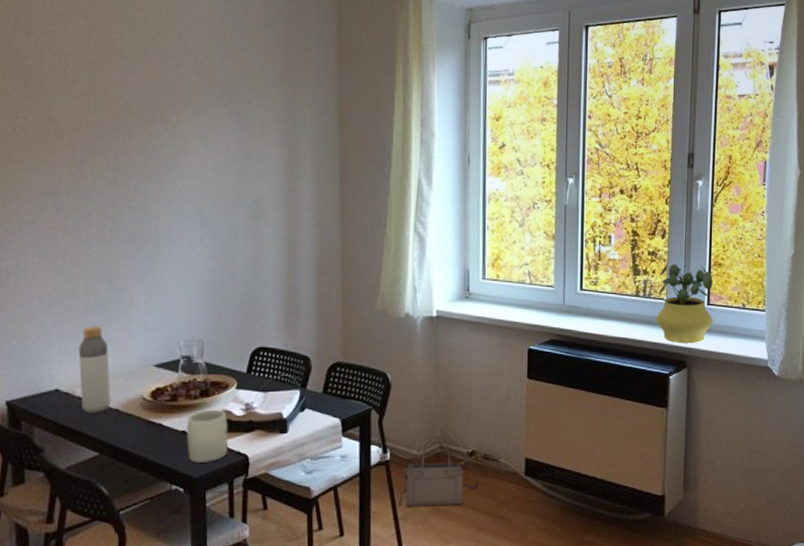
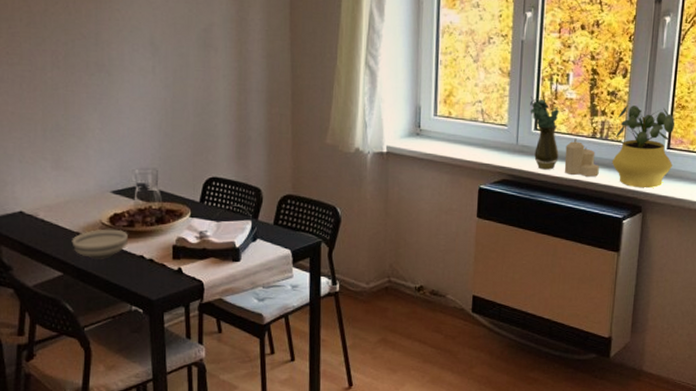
bottle: present [78,326,111,414] -> none [39,152,72,236]
bowl: none [110,404,170,438] -> present [72,229,128,260]
mug: present [186,409,229,462] -> none [143,236,184,286]
handbag: present [398,435,479,508] -> none [347,270,426,338]
vase: none [575,258,605,329] -> present [530,97,559,170]
candle: none [610,297,644,335] -> present [564,138,599,178]

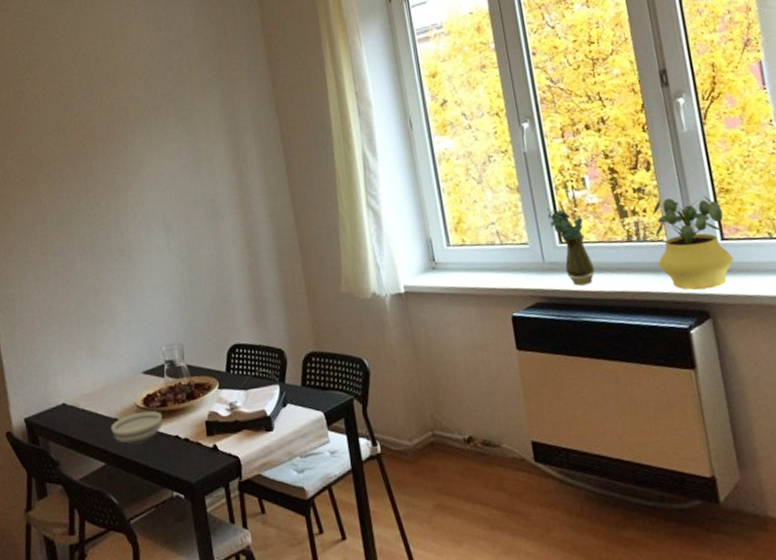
candle: present [564,138,599,178] -> none [599,245,647,288]

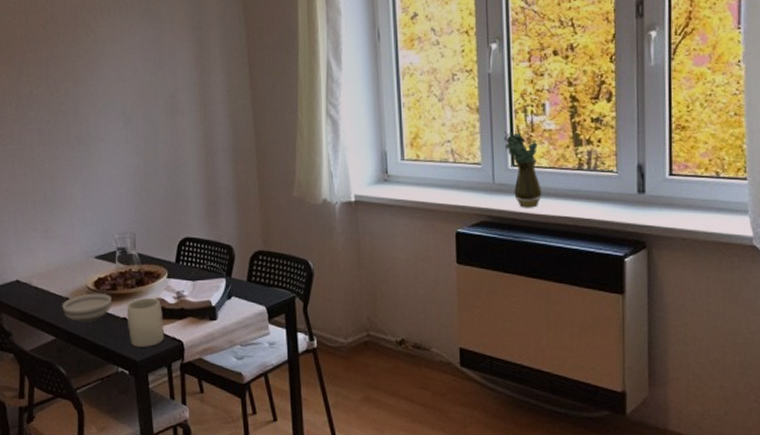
mug: none [178,411,220,467] -> present [126,297,165,347]
potted plant: present [652,194,734,291] -> none [604,130,678,222]

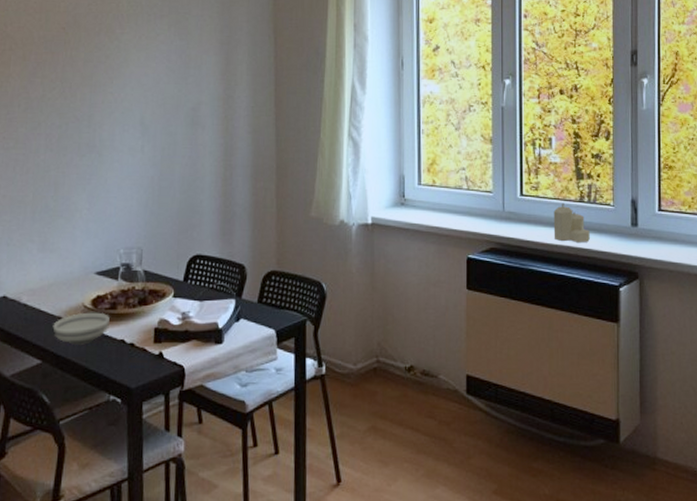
mug: present [126,297,165,347] -> none [124,318,166,372]
vase: present [504,131,542,208] -> none [514,162,547,237]
candle: none [549,171,590,214] -> present [553,202,590,243]

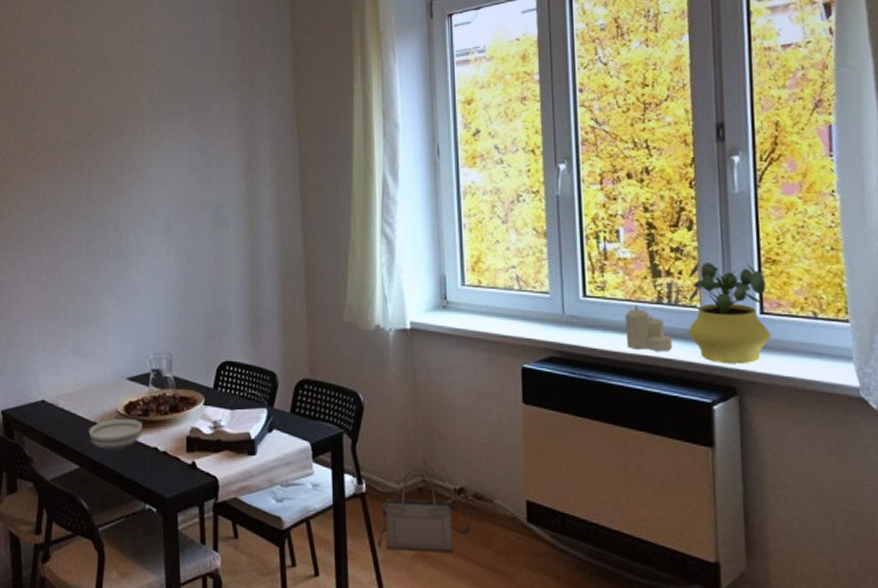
handbag: none [334,349,418,425] -> present [378,467,471,553]
potted plant: none [602,168,666,253] -> present [687,263,771,365]

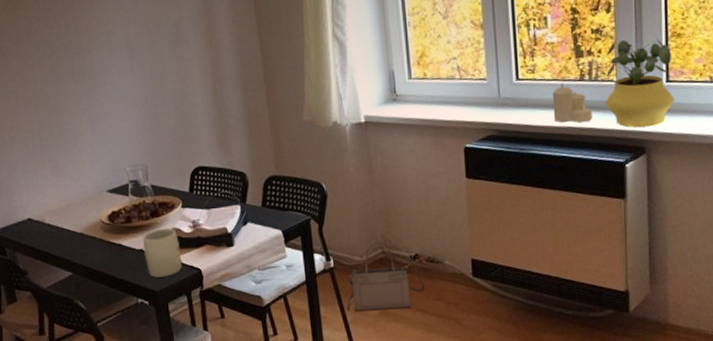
bowl: present [88,418,142,452] -> none [77,226,128,258]
mug: none [157,426,198,482] -> present [142,227,183,278]

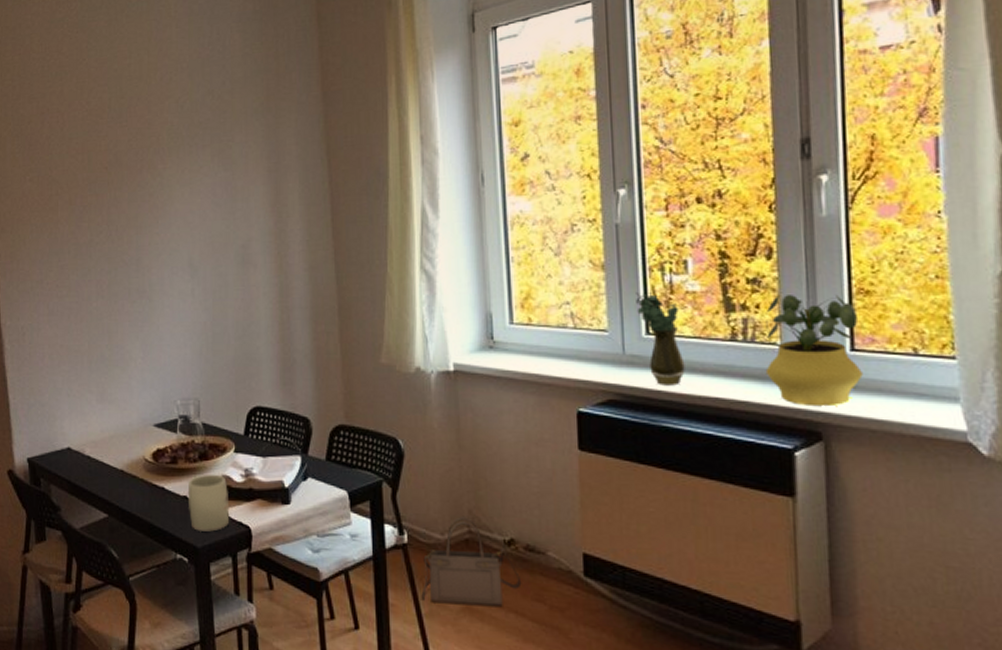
vase: none [508,45,546,121] -> present [636,292,685,386]
candle: present [552,83,592,123] -> none [693,342,748,394]

